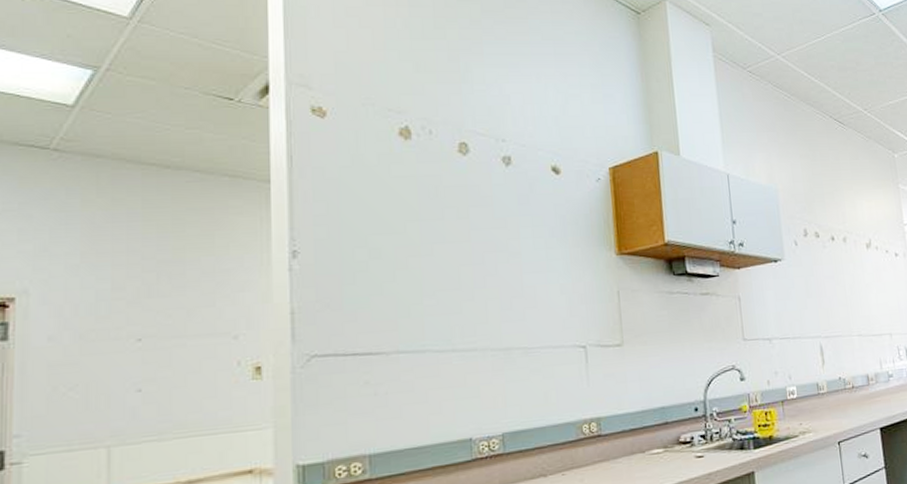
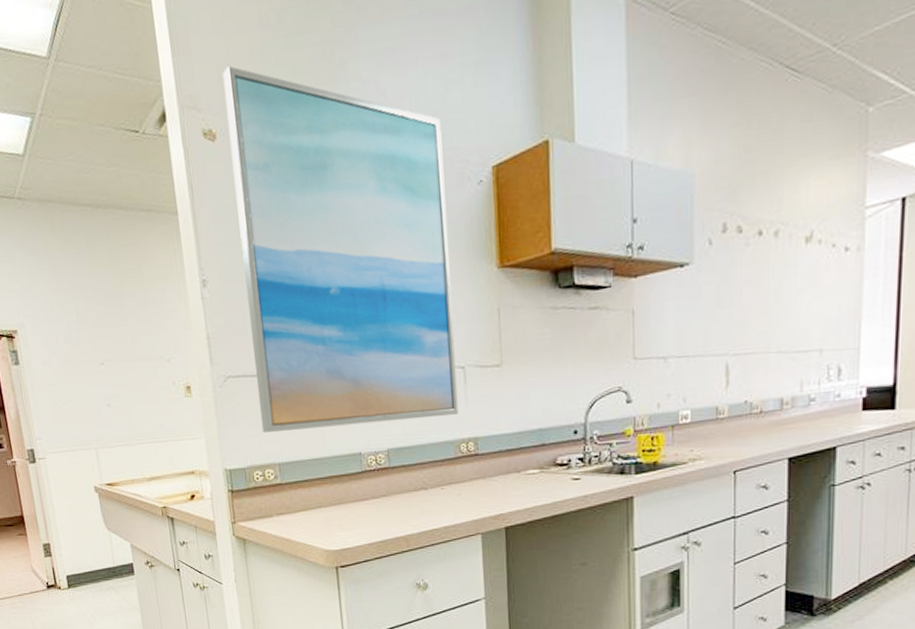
wall art: none [340,55,580,419] -> present [223,66,459,433]

